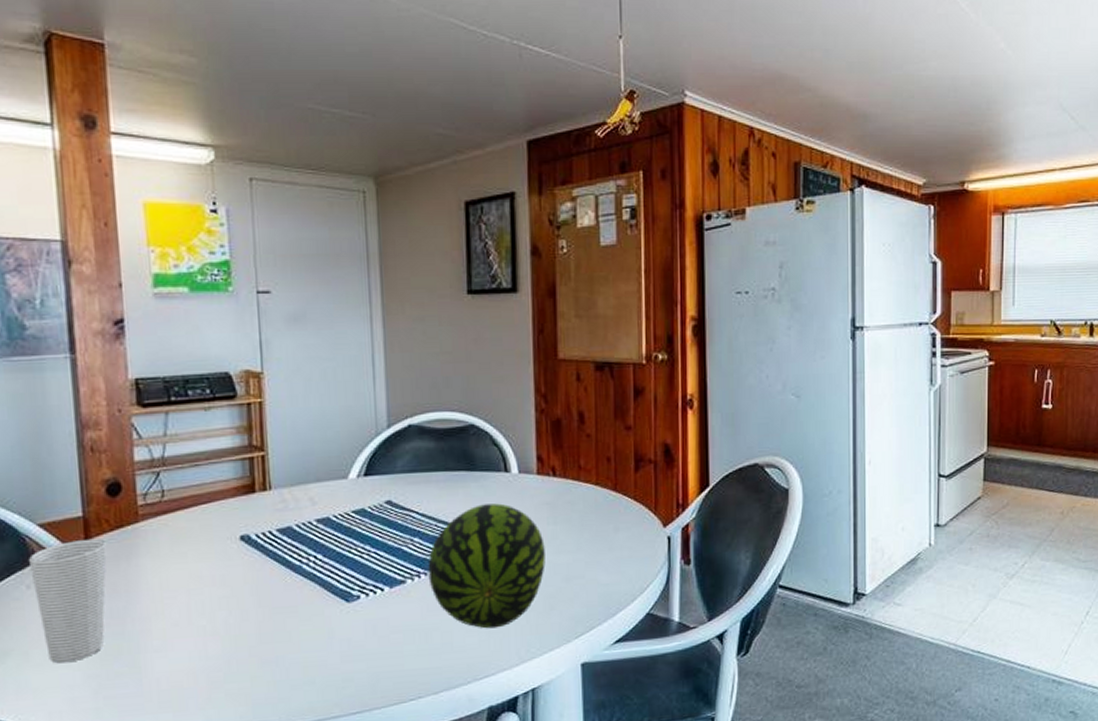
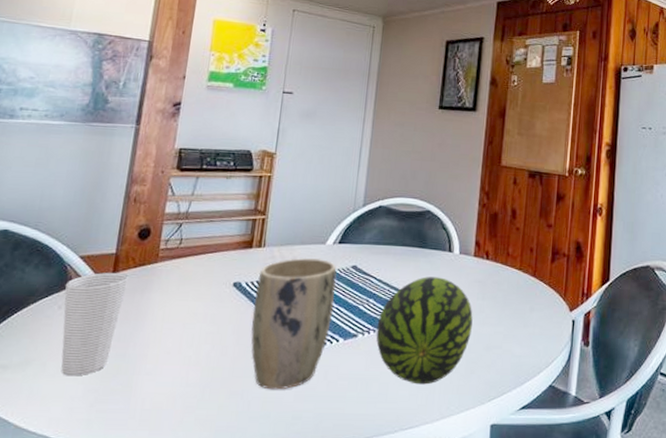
plant pot: none [270,496,371,653] -> present [251,257,337,390]

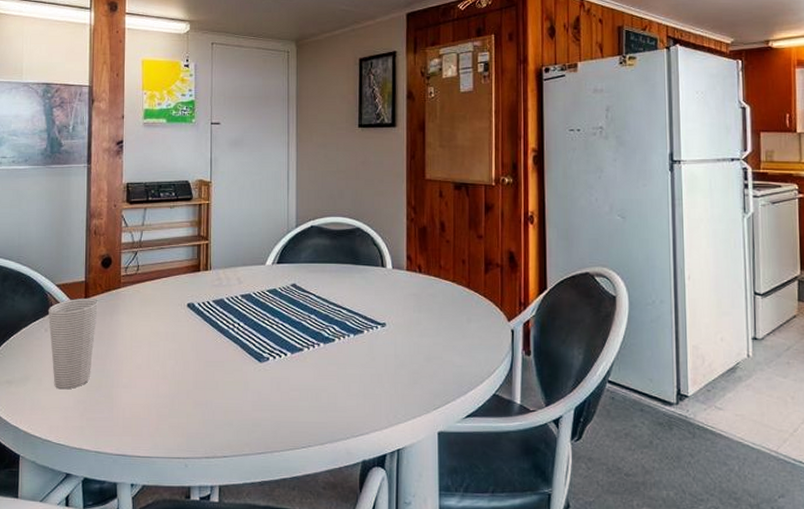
plant pot: present [251,257,337,390] -> none [207,278,279,400]
fruit: present [376,276,473,385] -> none [320,292,411,395]

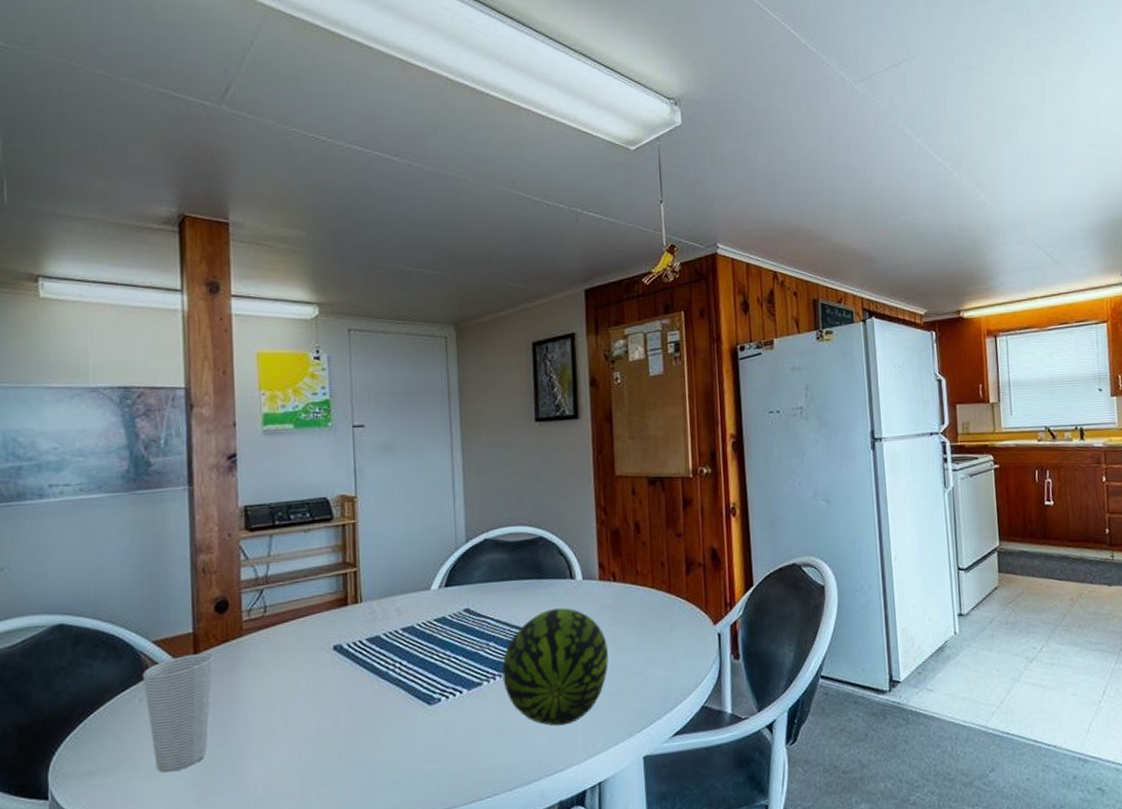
fruit: none [320,292,411,395] -> present [502,608,609,726]

